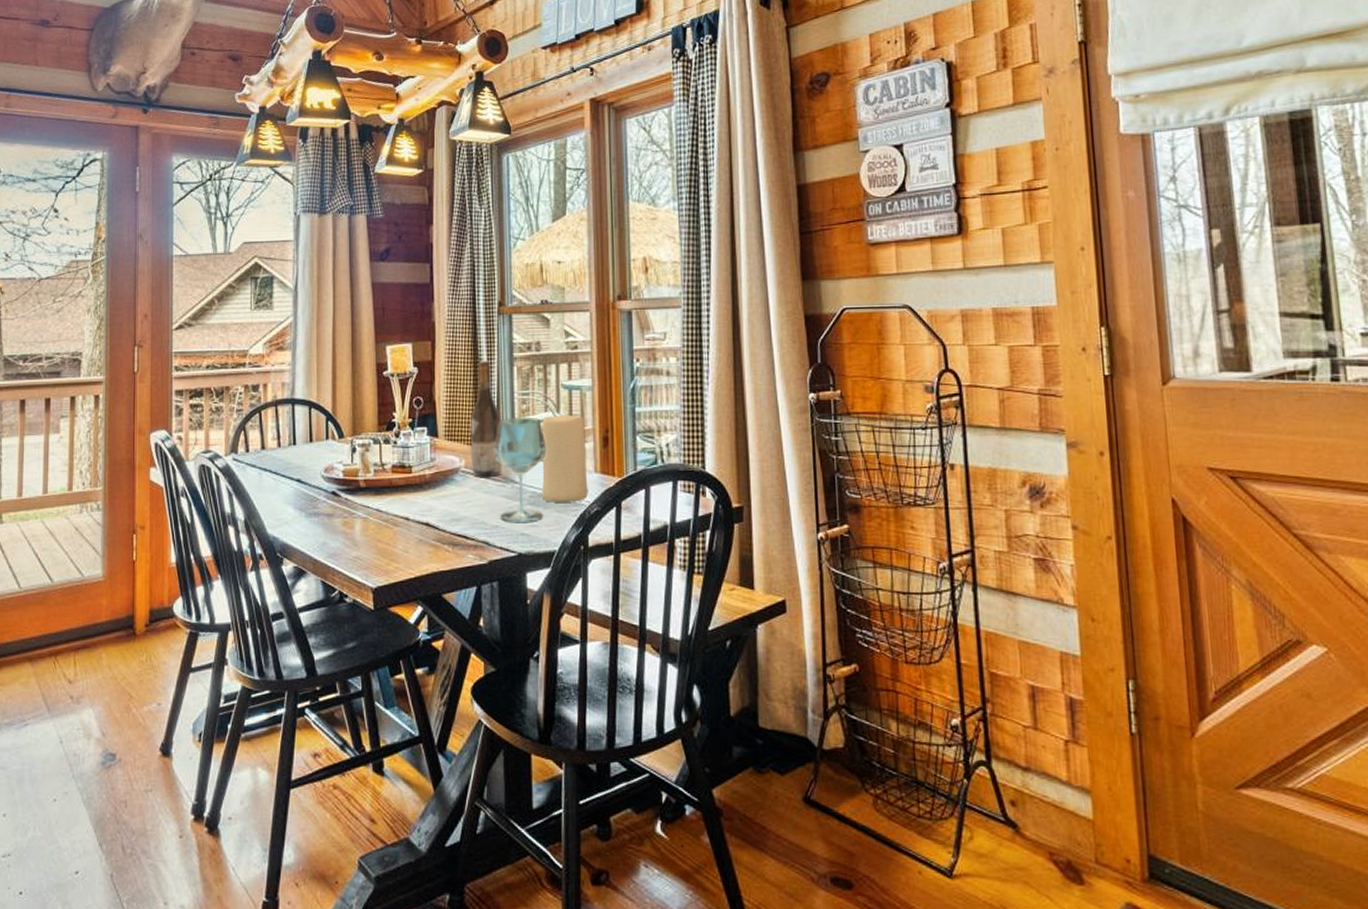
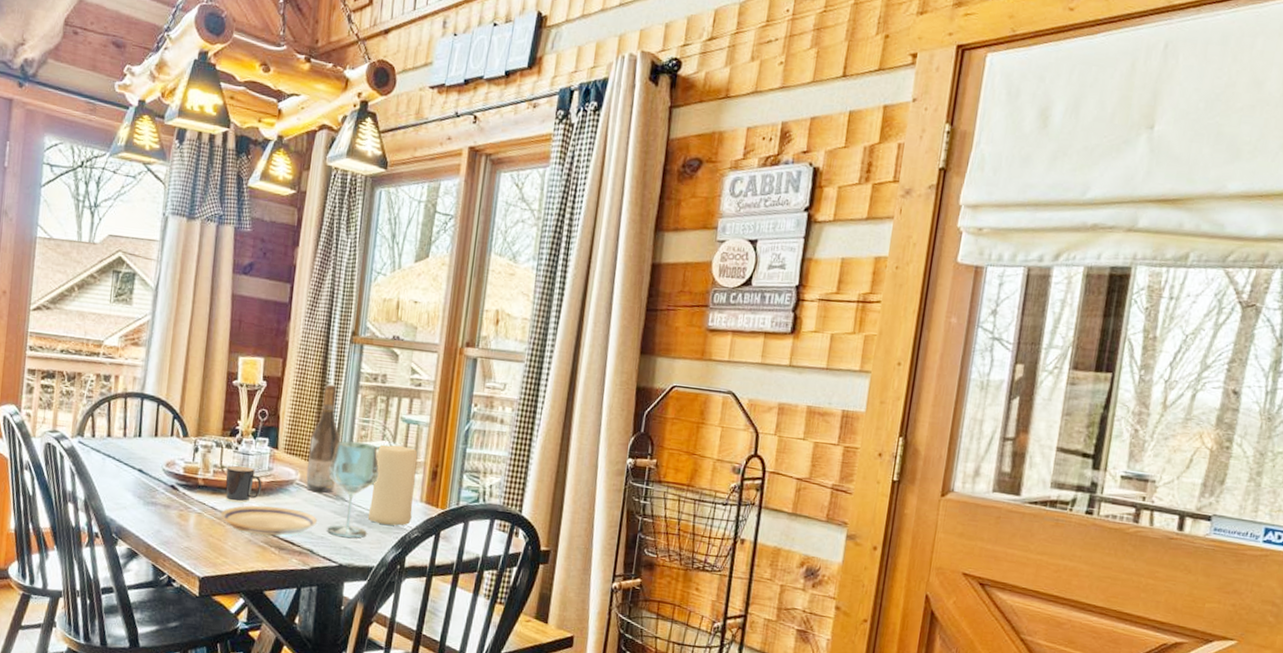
mug: none [387,460,426,502] -> present [225,465,262,504]
plate: none [387,499,490,532] -> present [220,505,318,536]

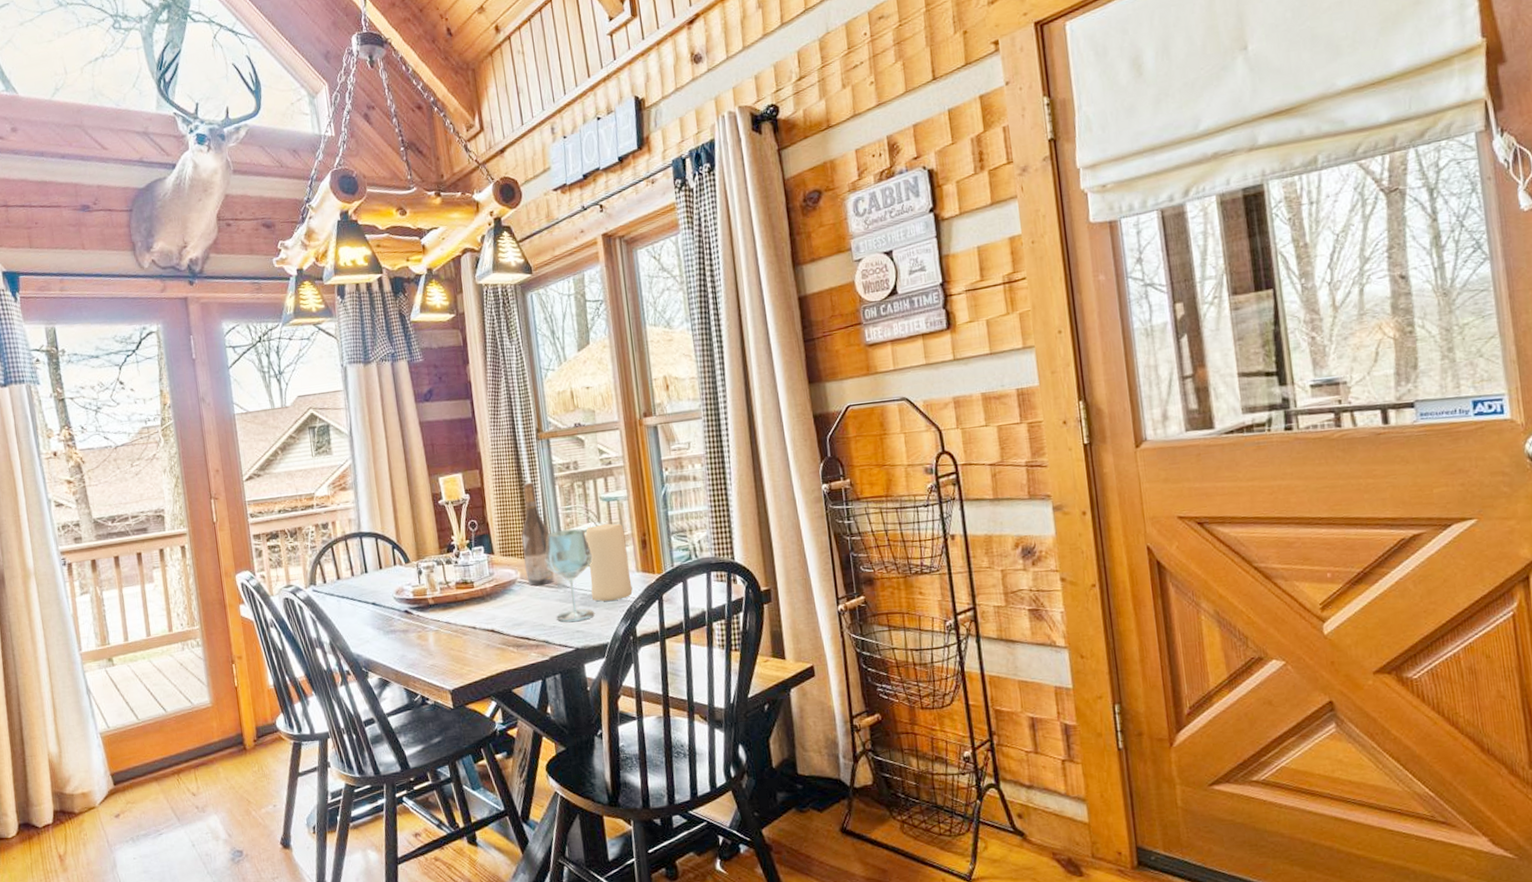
plate: present [220,505,318,536] -> none [455,606,547,639]
mug: present [225,465,262,504] -> none [451,576,488,614]

